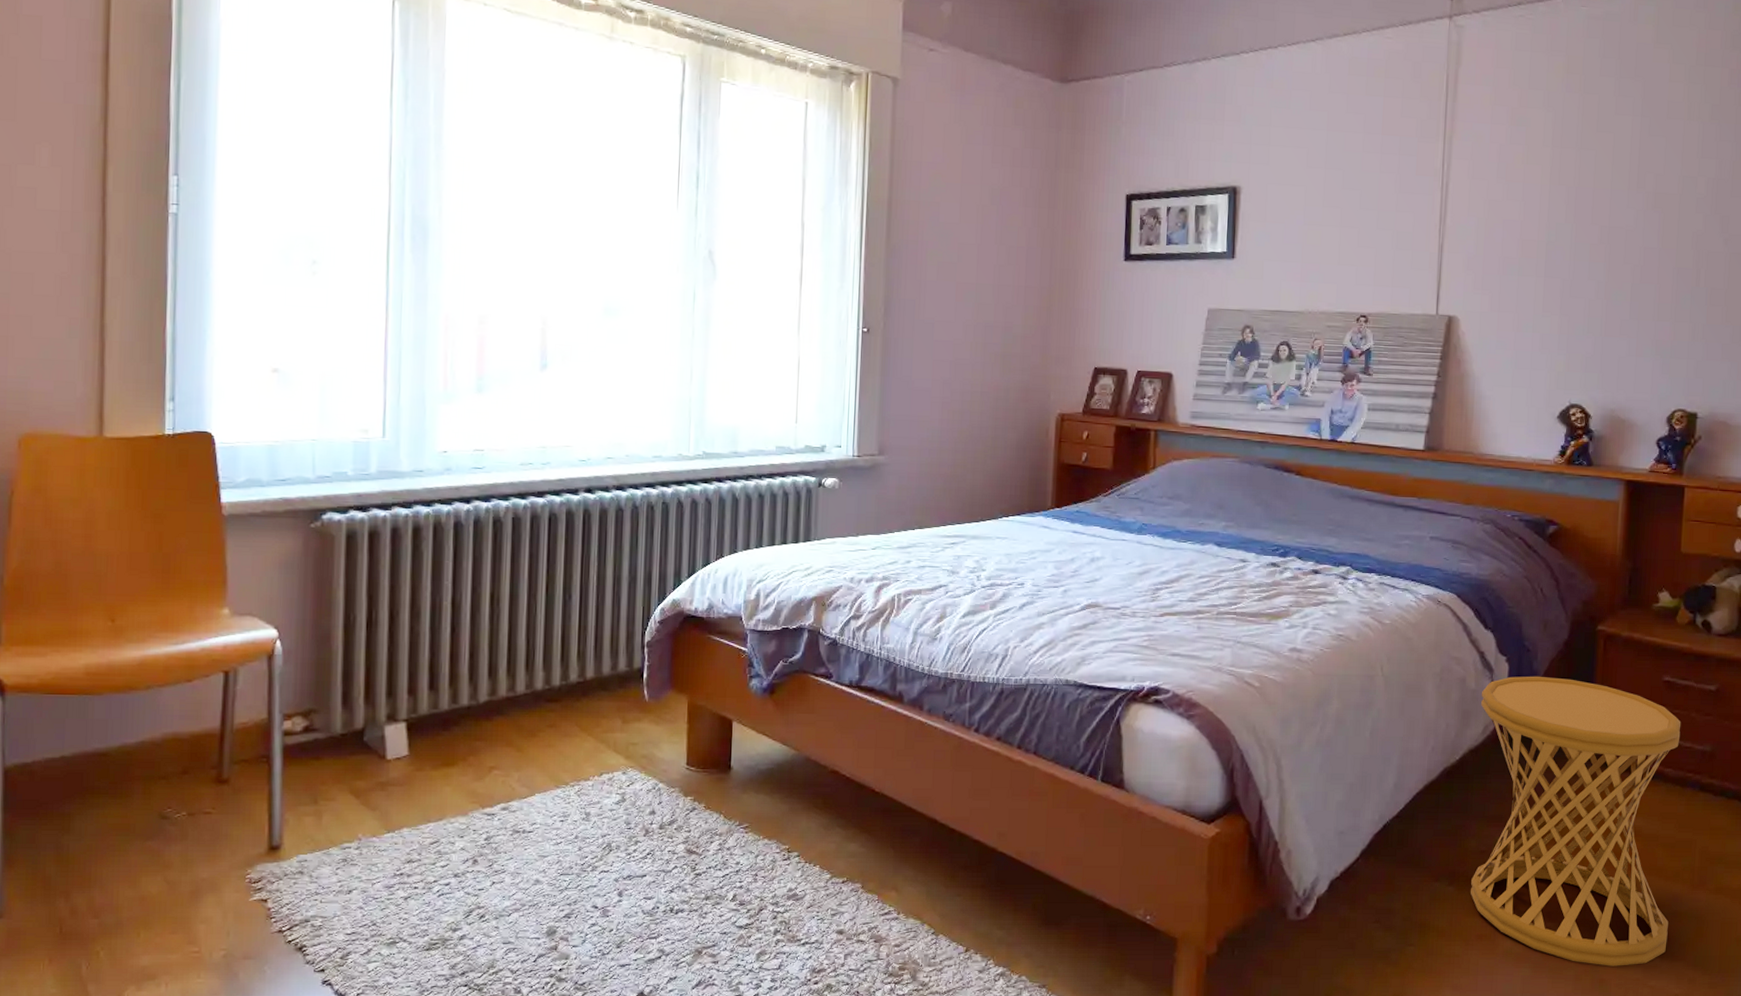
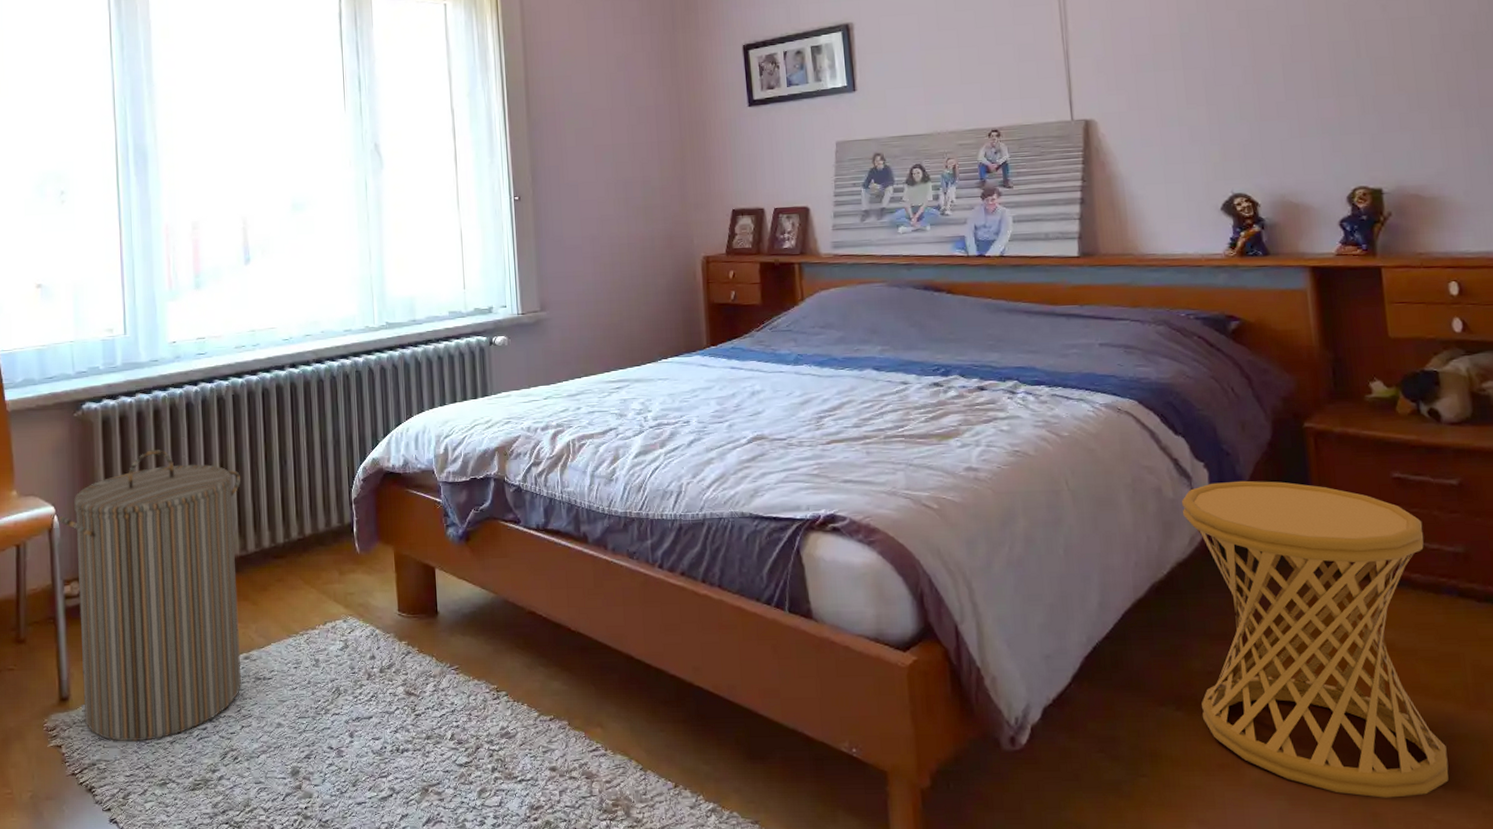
laundry hamper: none [281,573,514,897] -> present [58,450,241,742]

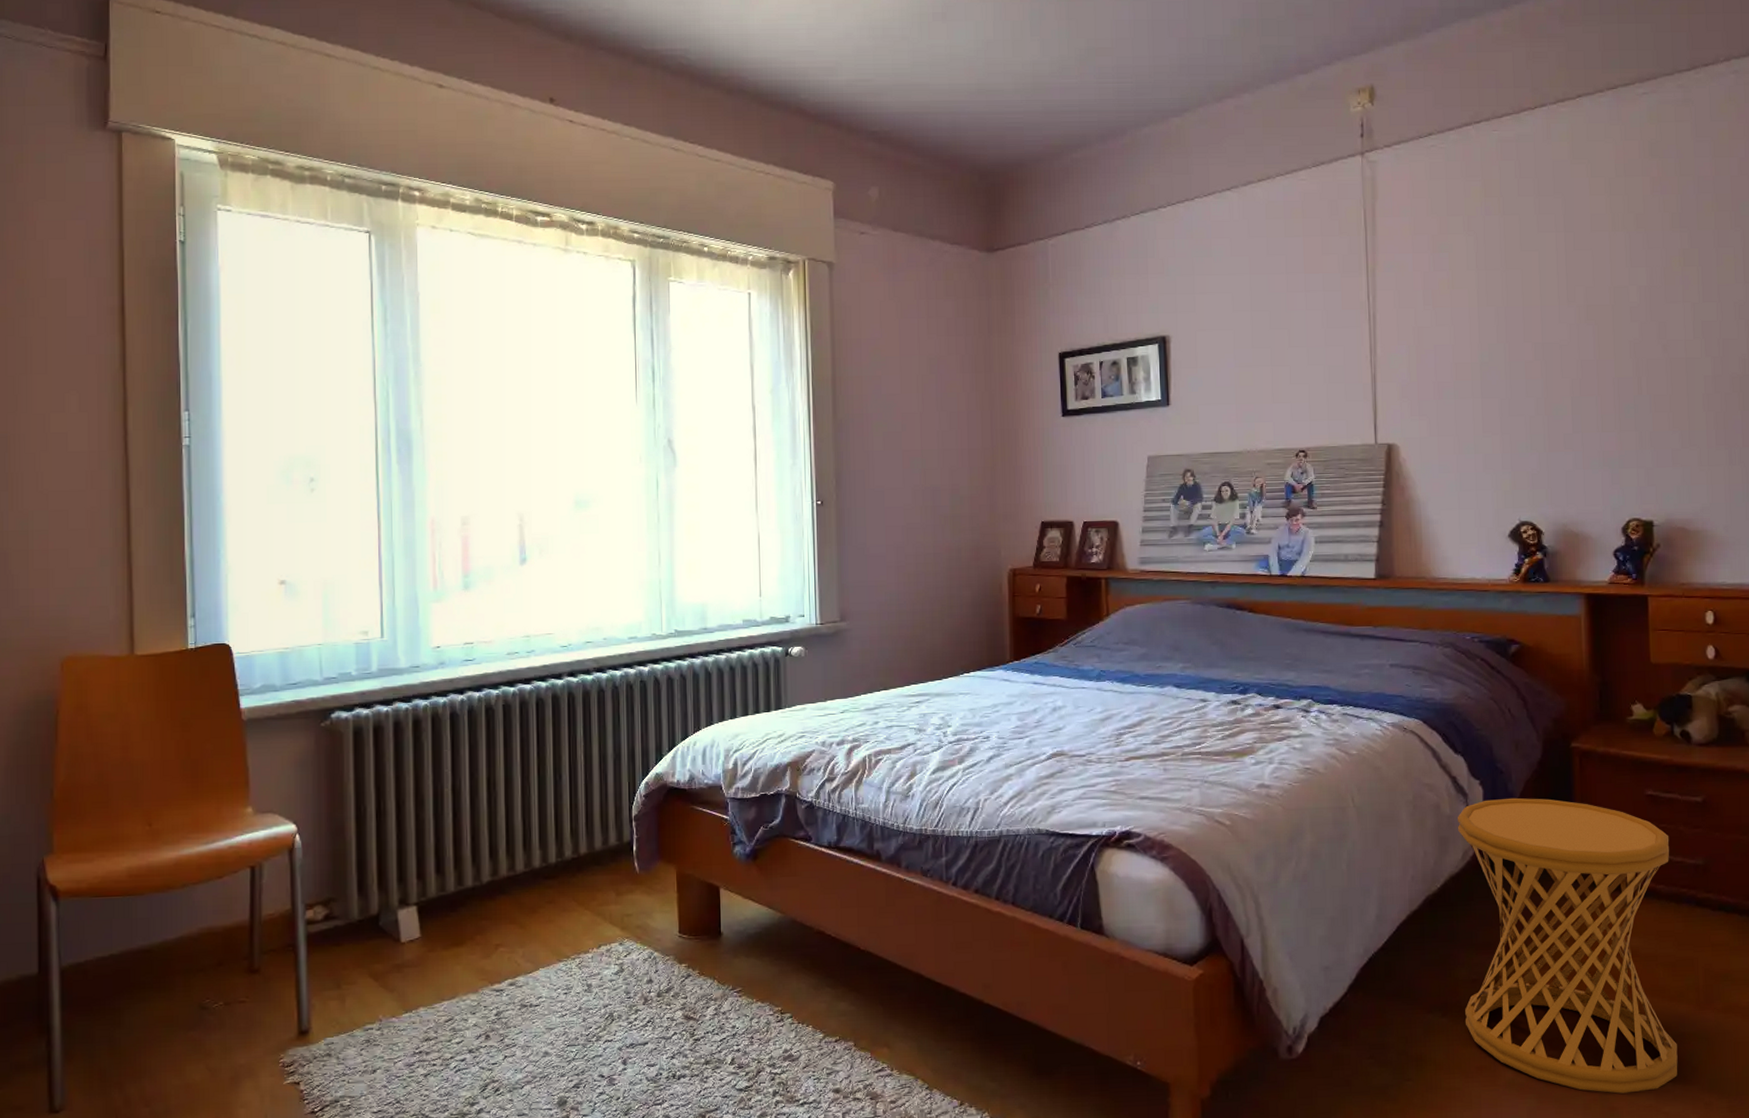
laundry hamper: present [58,450,241,742] -> none [300,763,510,1076]

